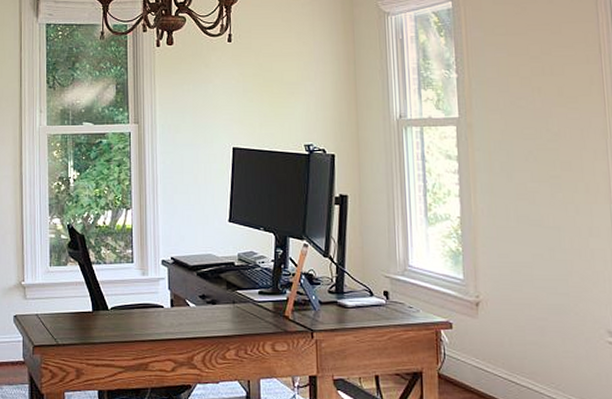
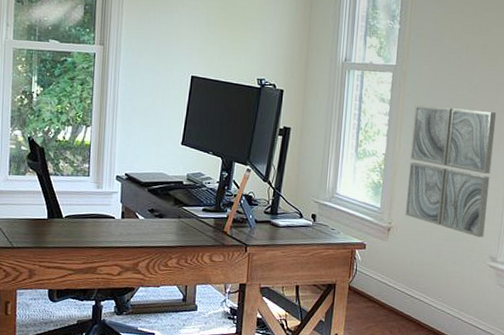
wall art: none [487,159,596,309] -> present [405,105,497,238]

